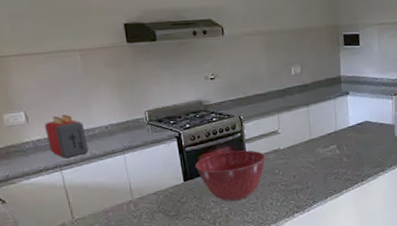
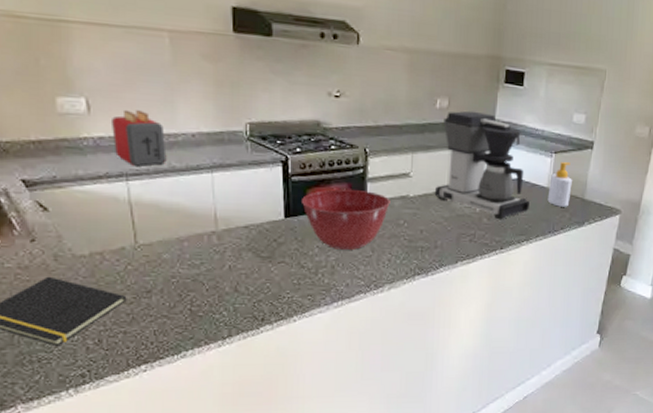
coffee maker: none [299,72,380,158] -> present [434,111,529,220]

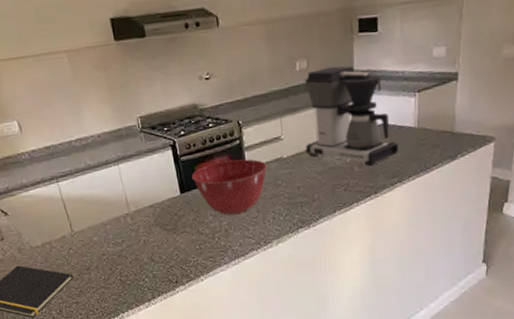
toaster: present [112,109,167,167] -> none [38,123,83,170]
soap bottle: present [547,162,572,207] -> none [415,98,440,144]

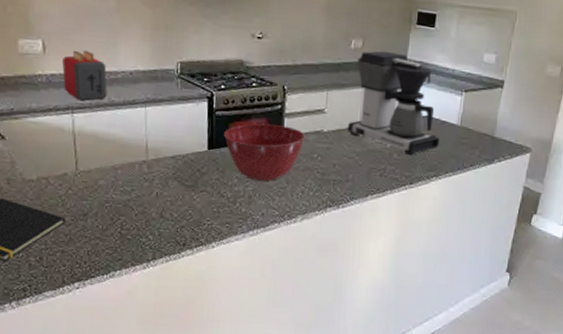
toaster: none [38,123,83,170] -> present [62,50,108,101]

